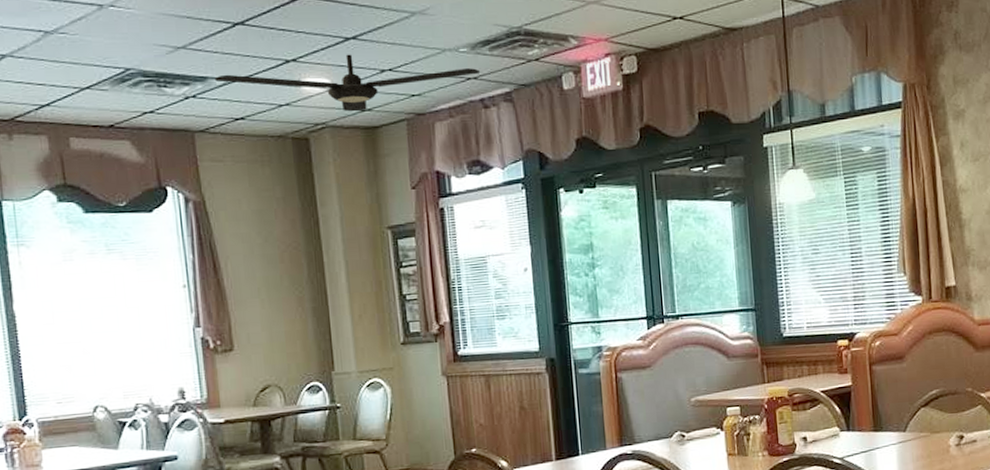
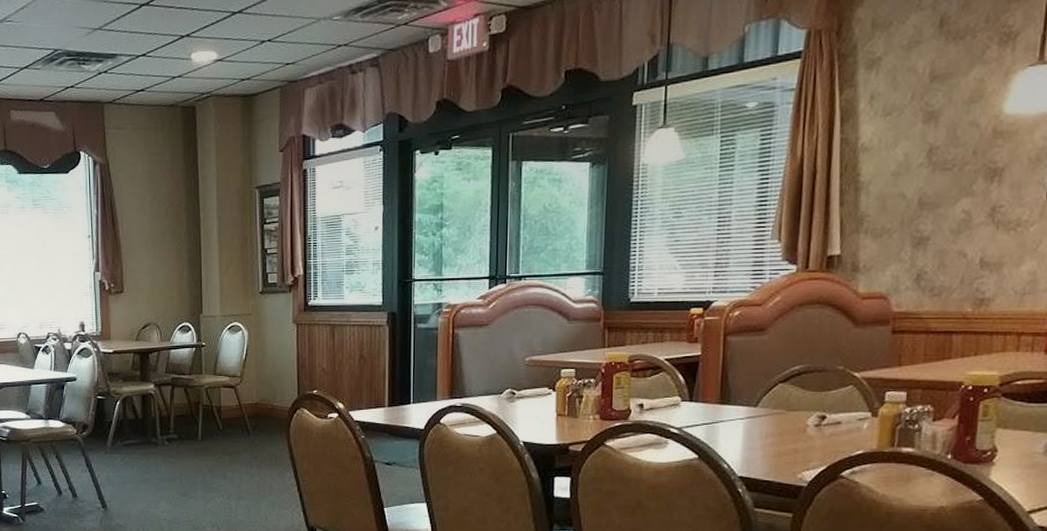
ceiling fan: present [214,54,481,112] -> none [122,27,351,81]

